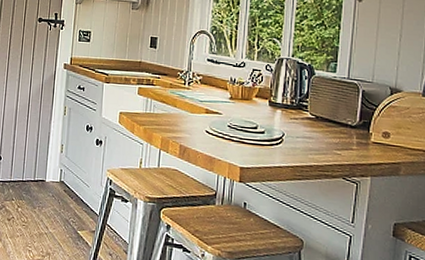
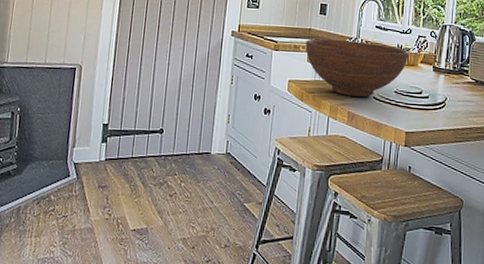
fruit bowl: none [136,71,243,131] -> present [305,38,409,97]

